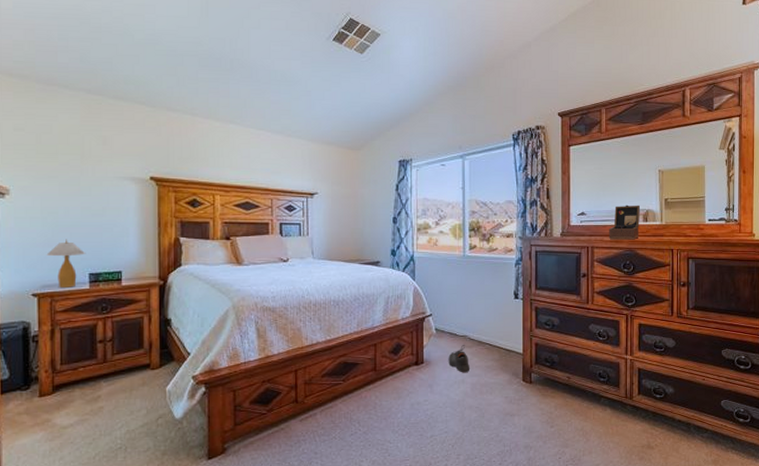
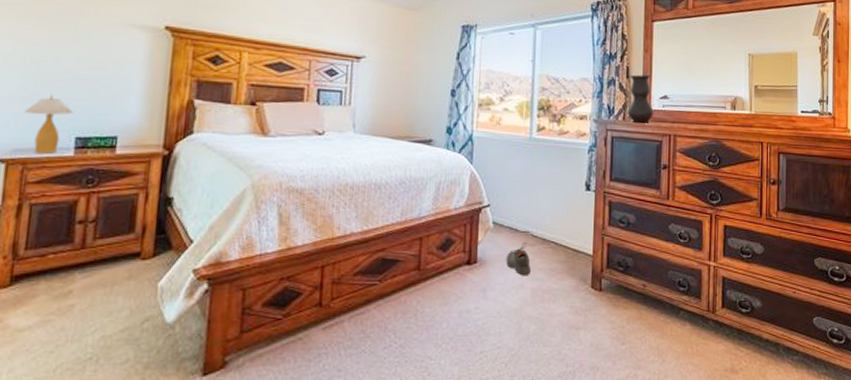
vase: none [549,195,572,239] -> present [627,74,654,124]
wooden box: present [609,205,641,240] -> none [693,90,729,130]

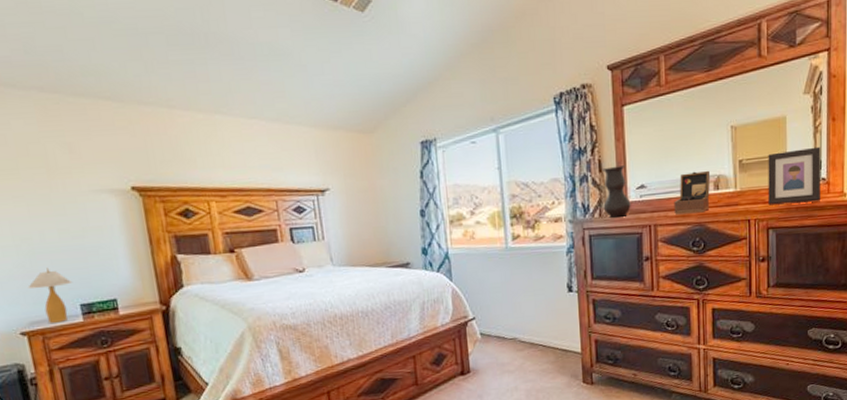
shoe: present [506,242,531,275] -> none [497,348,522,379]
wooden box: none [693,90,729,130] -> present [674,170,711,215]
picture frame: none [780,83,827,134] -> present [768,146,820,206]

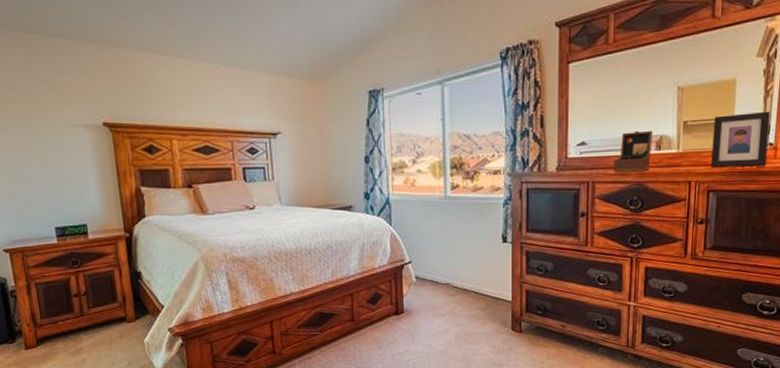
table lamp: present [27,267,73,323] -> none [11,192,50,243]
vase: present [601,165,631,219] -> none [542,122,570,174]

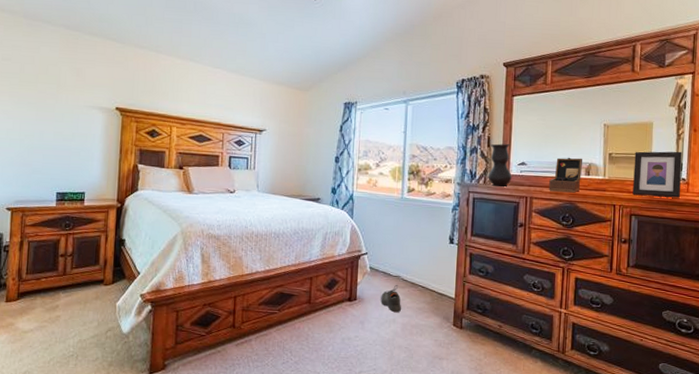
shoe: none [430,293,453,322] -> present [381,285,401,312]
vase: none [542,122,570,174] -> present [488,143,512,188]

